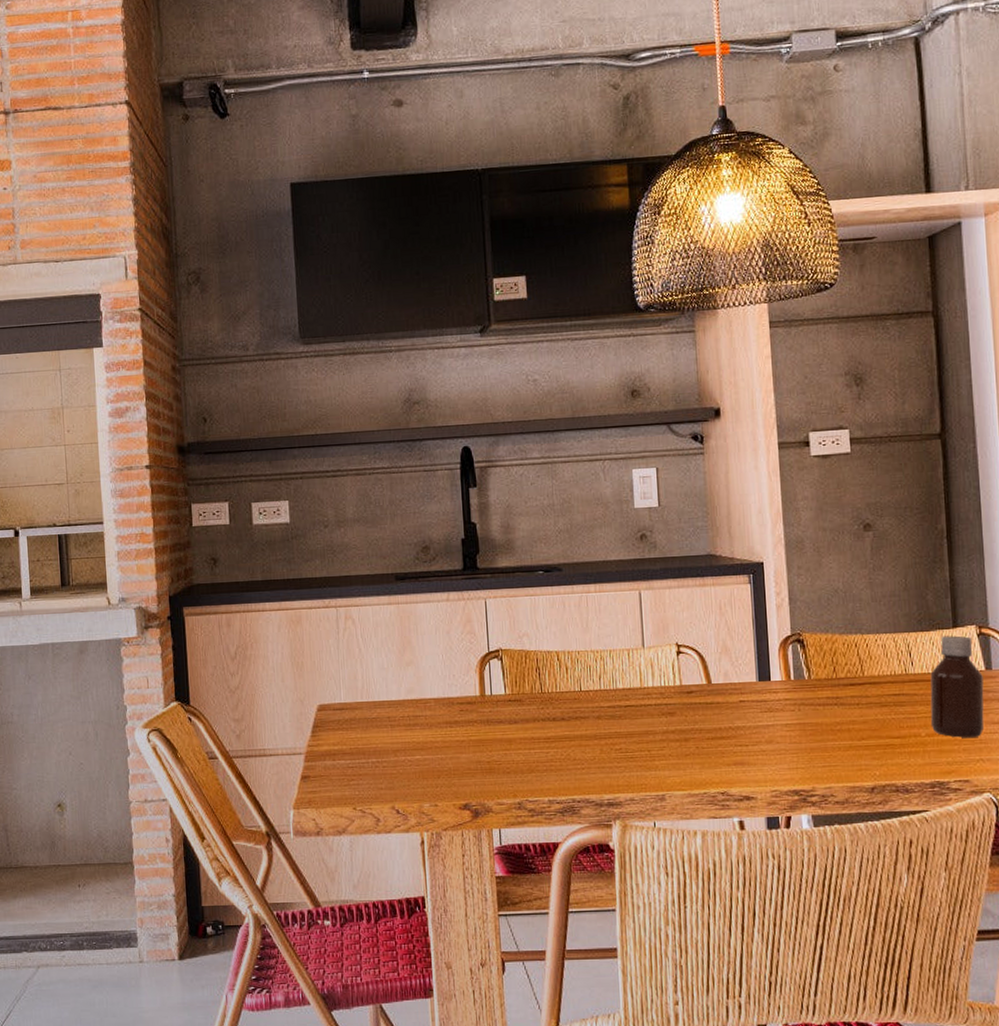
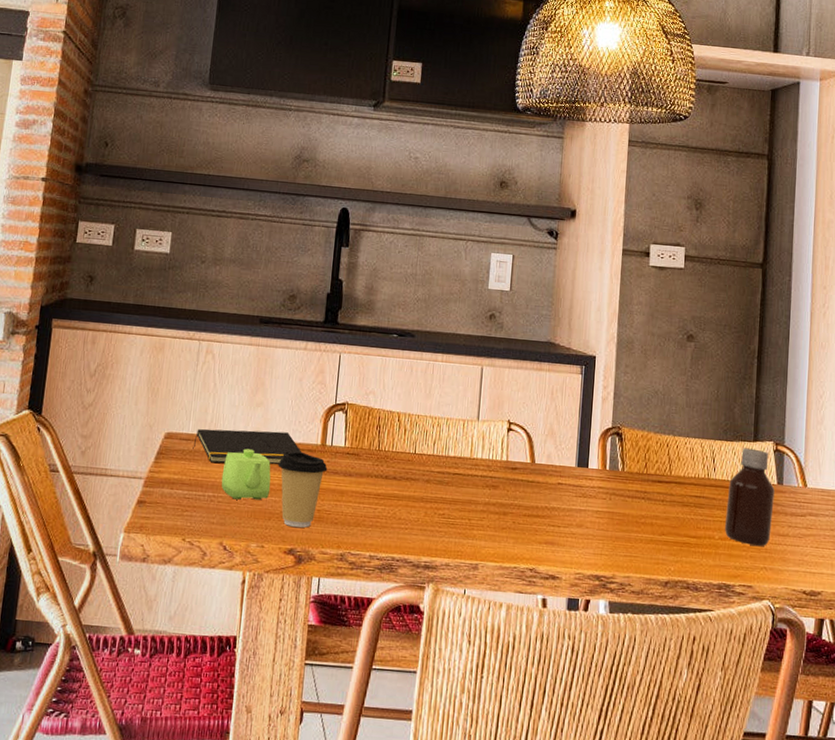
notepad: none [348,688,462,729] -> present [193,429,302,465]
teapot: none [382,710,435,762] -> present [221,448,271,501]
coffee cup: none [438,705,491,783] -> present [278,451,328,528]

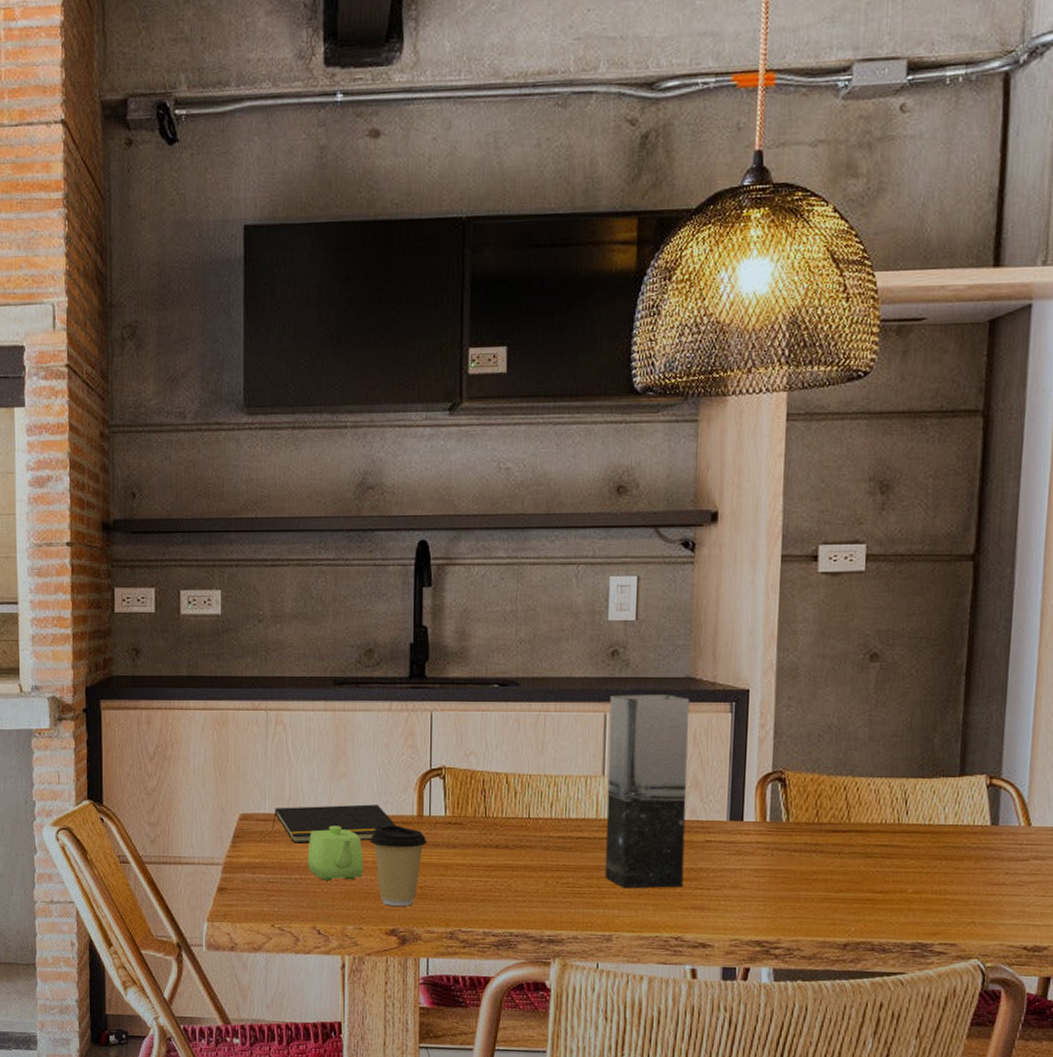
vase: none [474,351,549,524] -> present [604,694,689,889]
bottle: present [724,448,775,546] -> none [919,785,987,898]

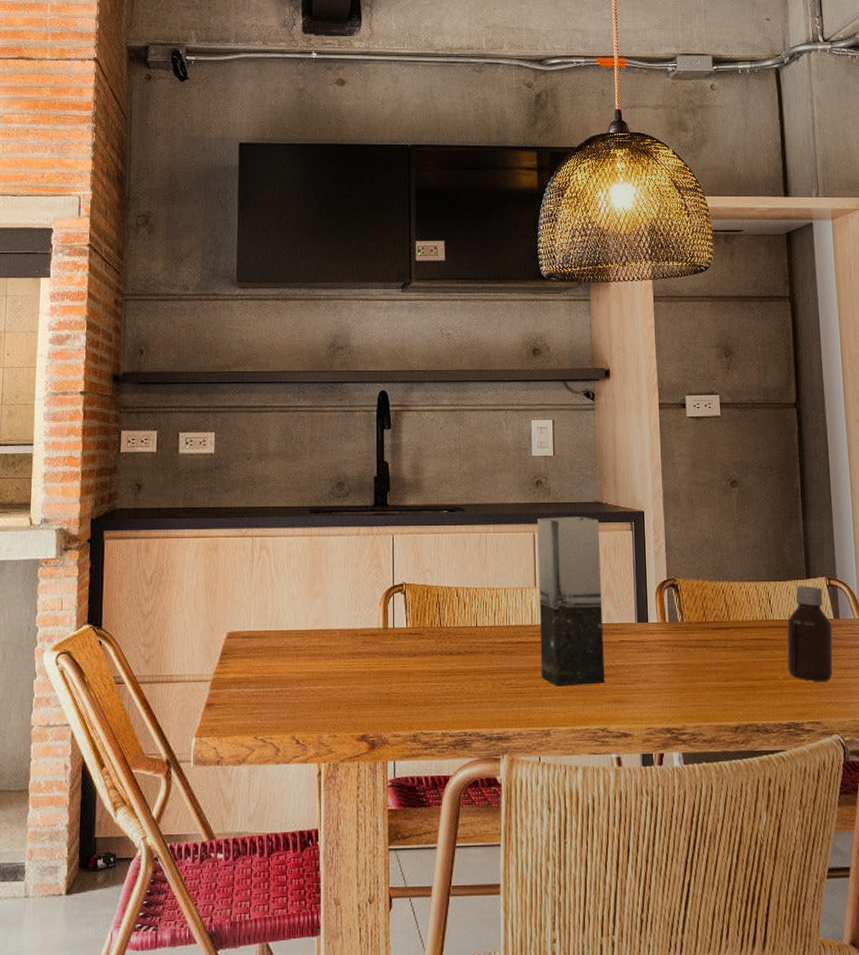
notepad: present [272,804,397,843] -> none [256,619,365,658]
teapot: present [307,825,364,881] -> none [287,640,337,692]
coffee cup: present [370,824,427,907] -> none [342,637,392,714]
bottle: none [919,785,987,898] -> present [787,586,833,681]

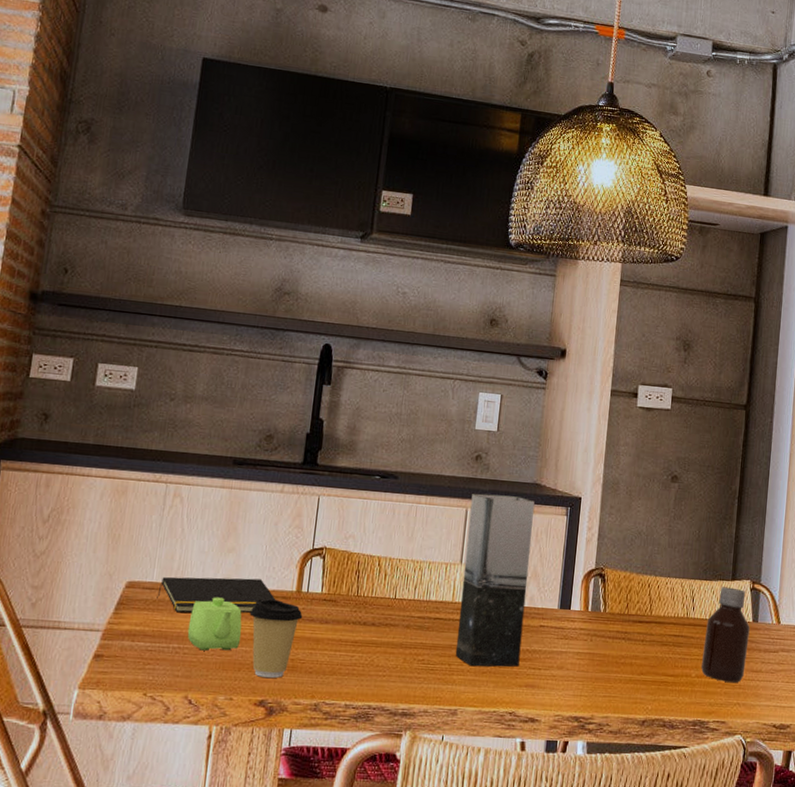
notepad: none [256,619,365,658] -> present [157,576,276,613]
teapot: none [287,640,337,692] -> present [187,597,242,651]
coffee cup: none [342,637,392,714] -> present [249,598,303,679]

